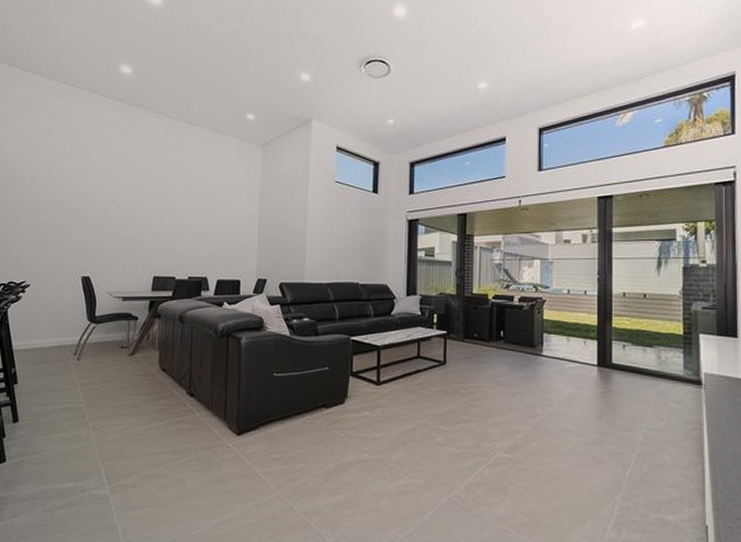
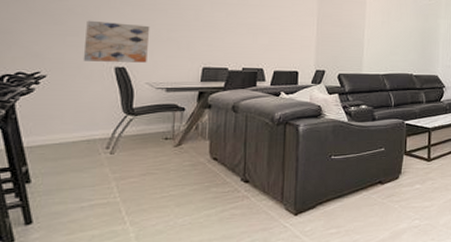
wall art: none [57,232,110,272] -> present [83,20,150,63]

